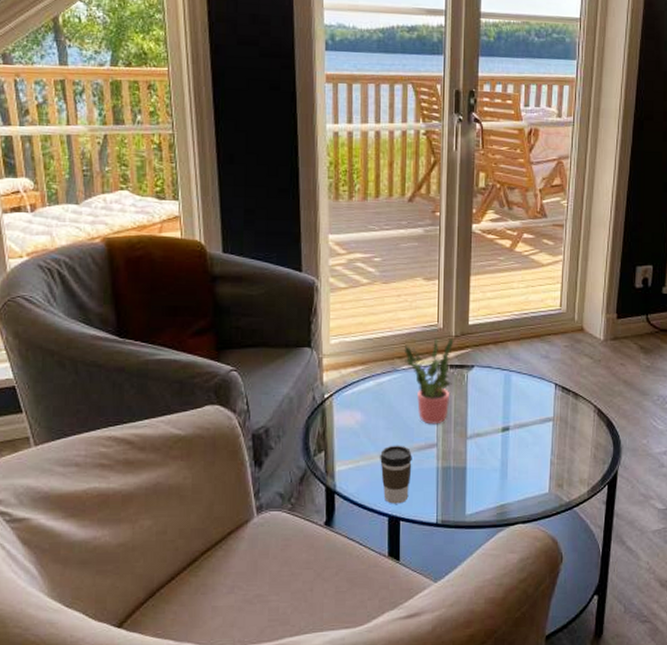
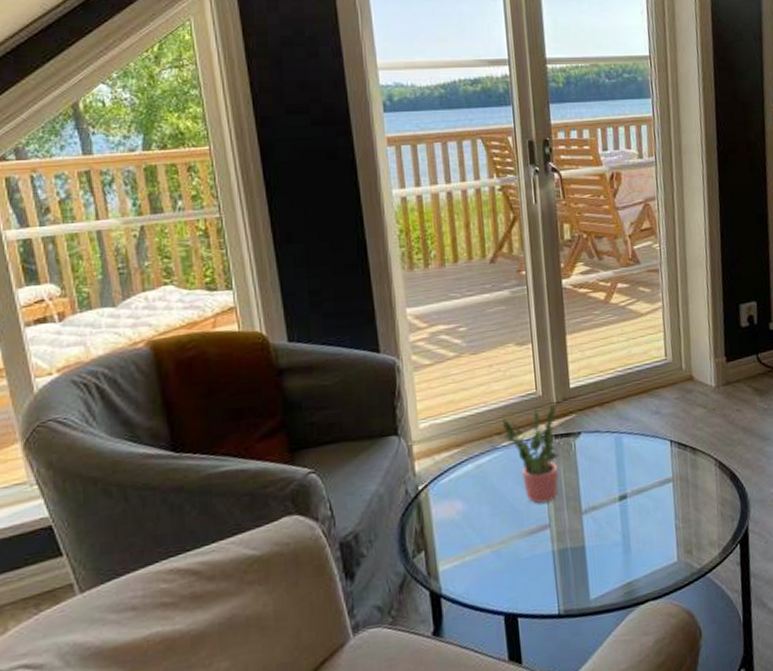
coffee cup: present [380,445,412,504] -> none [488,531,525,600]

